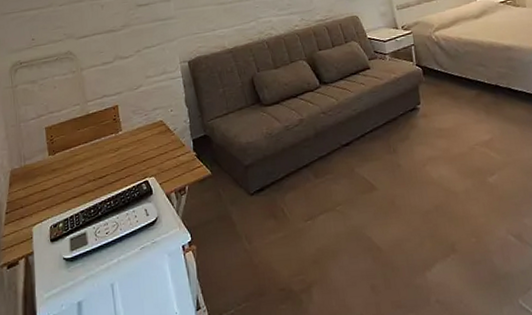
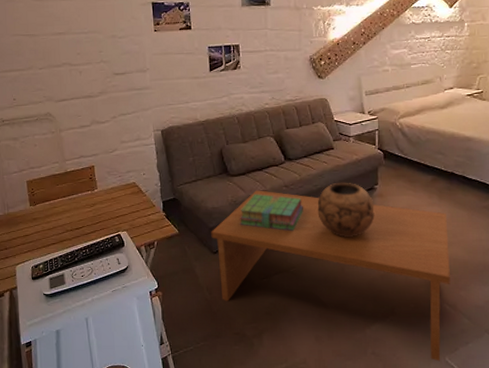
coffee table: none [246,119,513,306] -> present [211,190,450,362]
stack of books: none [276,123,345,163] -> present [239,194,303,231]
decorative bowl: none [358,104,421,165] -> present [317,183,375,237]

